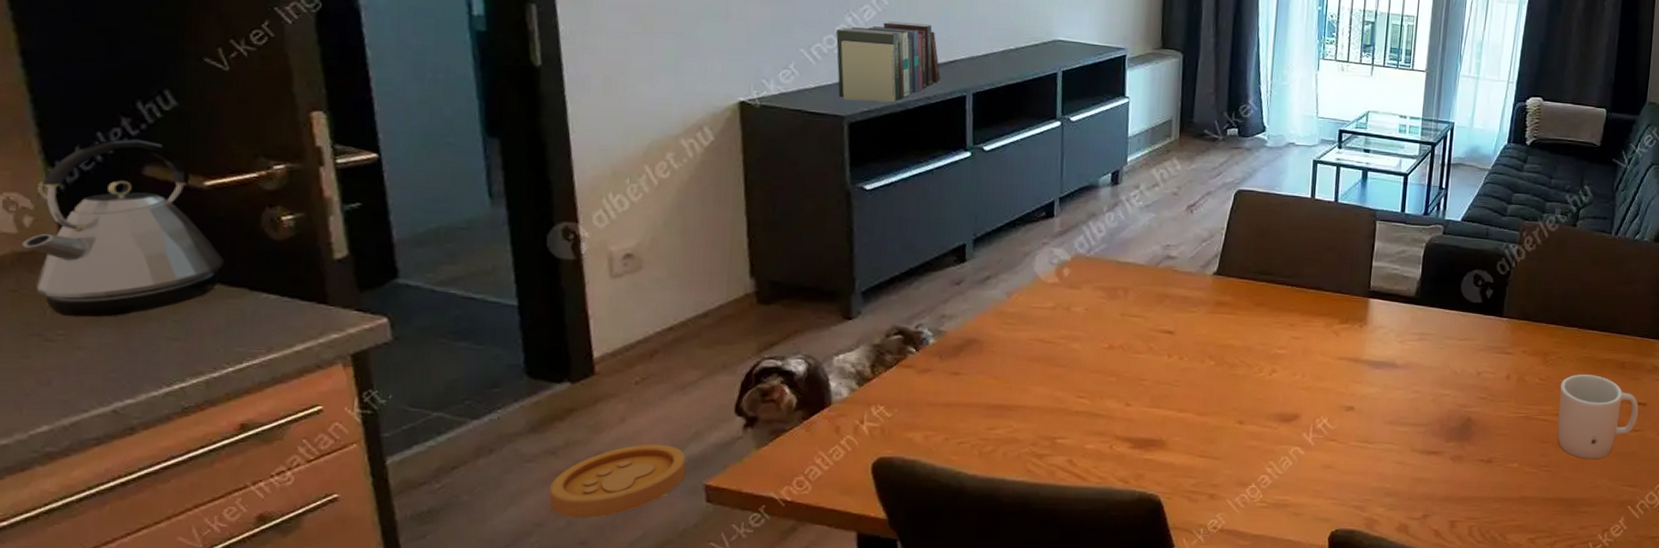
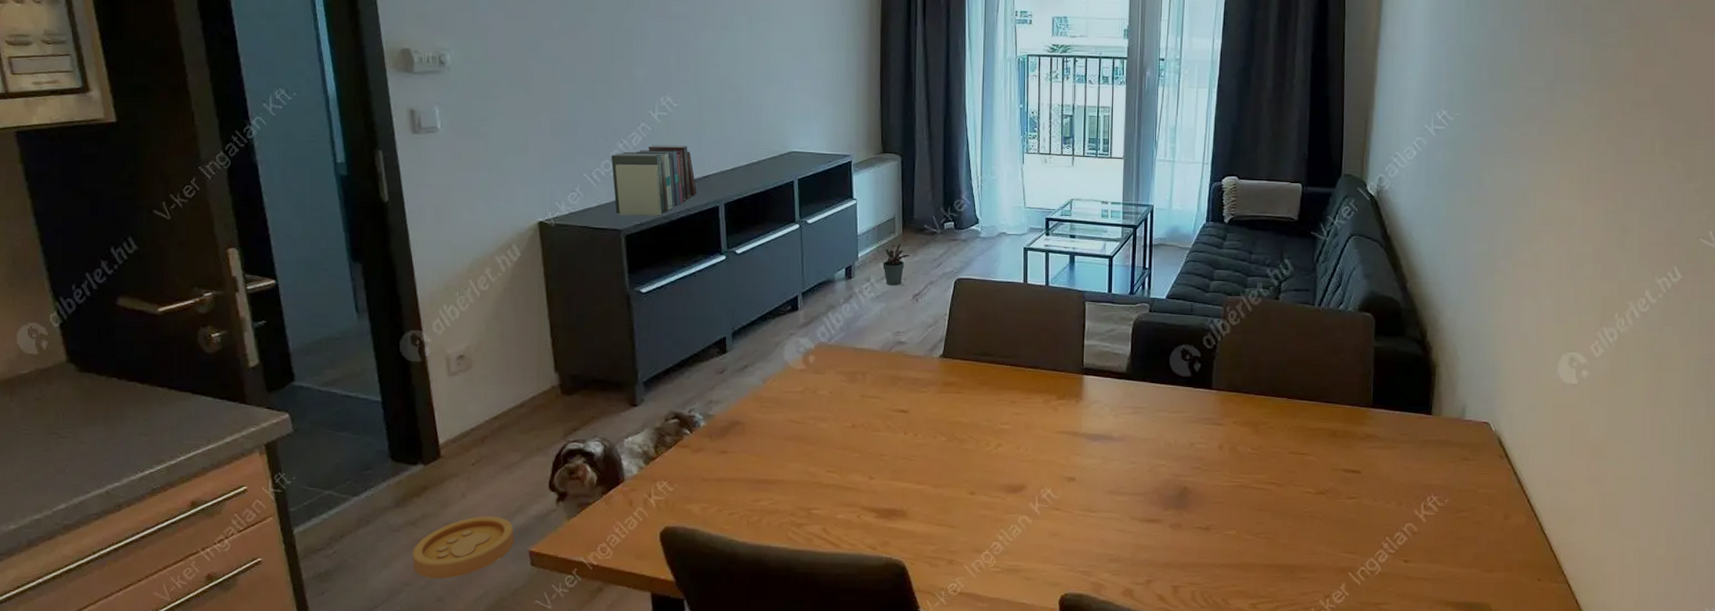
kettle: present [23,138,224,318] -> none [42,277,174,419]
potted plant: none [1154,148,1186,194] -> present [882,243,910,285]
mug: present [1557,373,1639,459] -> none [1271,442,1354,527]

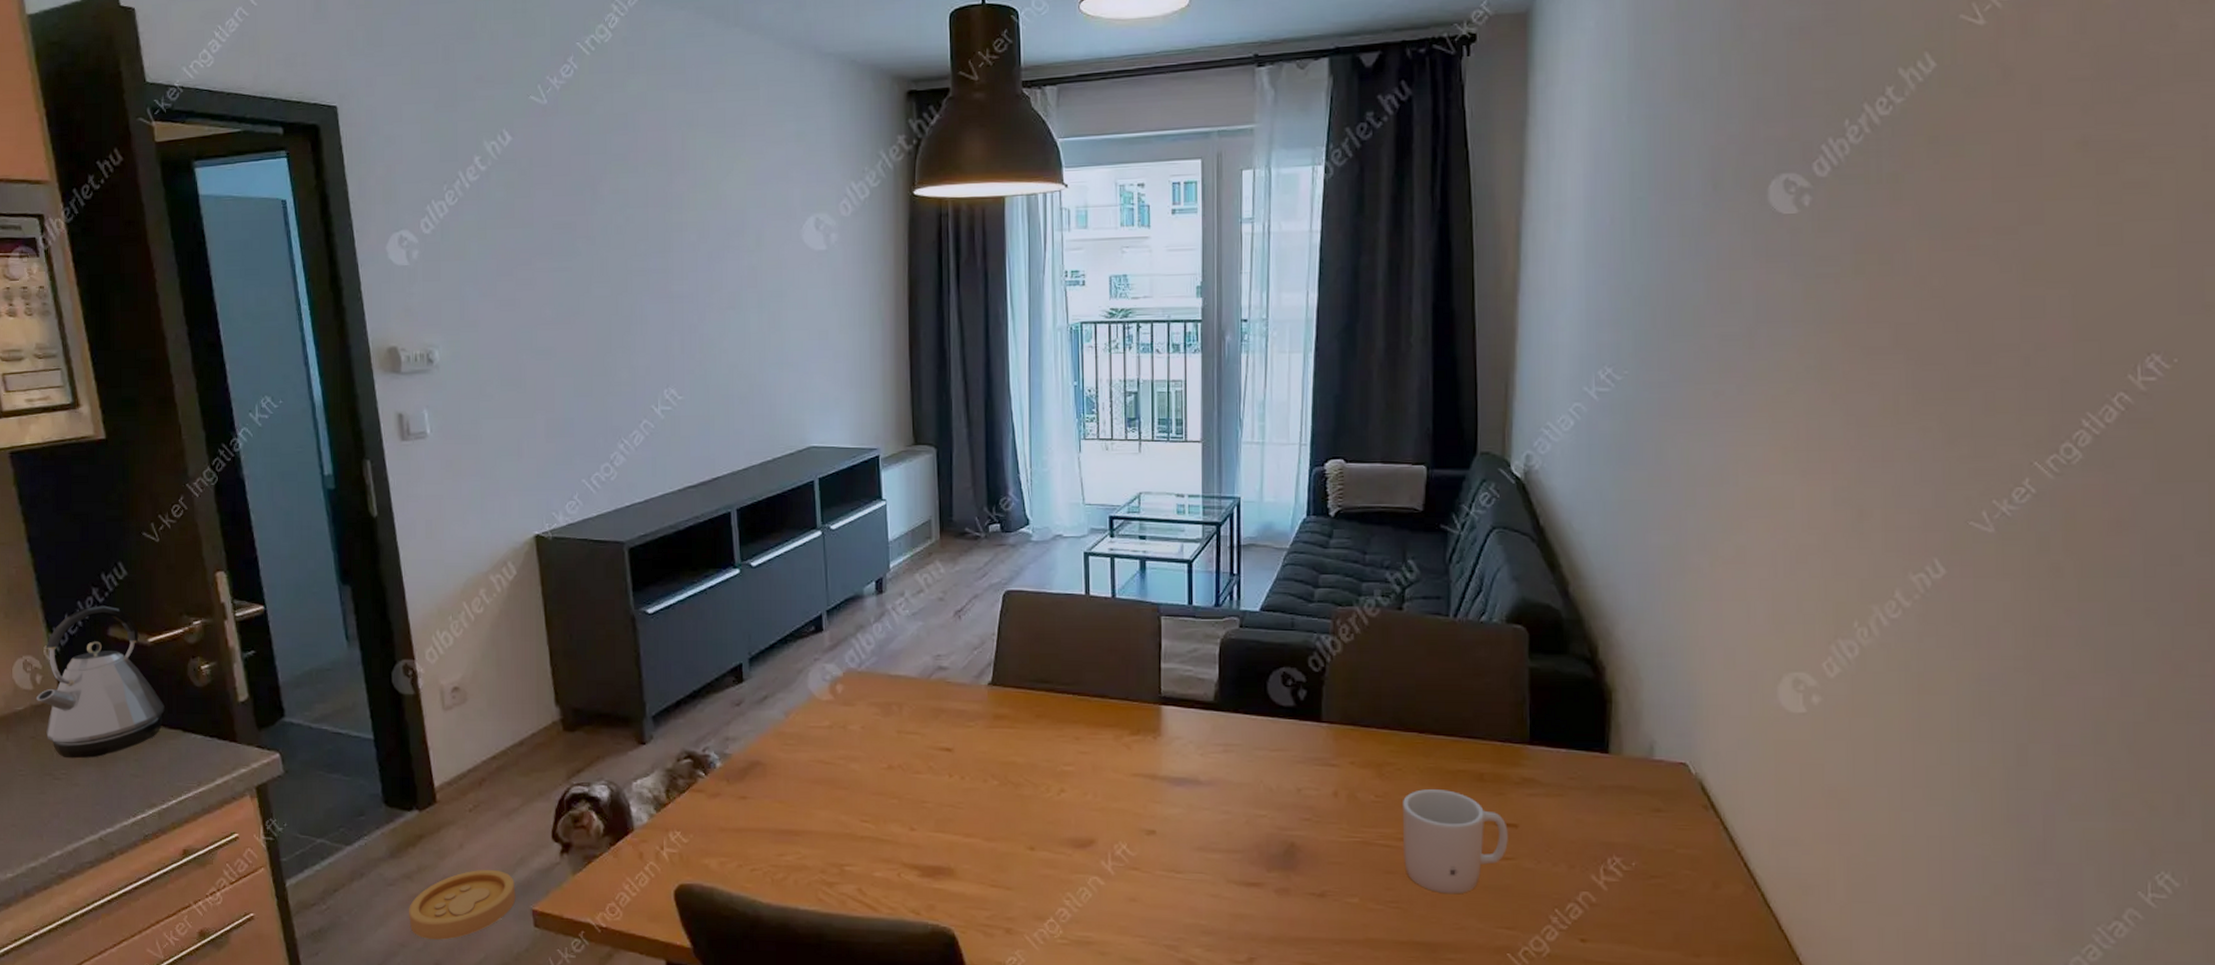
kettle: none [42,277,174,419] -> present [37,605,165,759]
books: present [611,145,697,216] -> none [612,443,706,526]
potted plant: present [882,243,910,285] -> none [917,550,949,600]
mug: none [1271,442,1354,527] -> present [1402,788,1509,894]

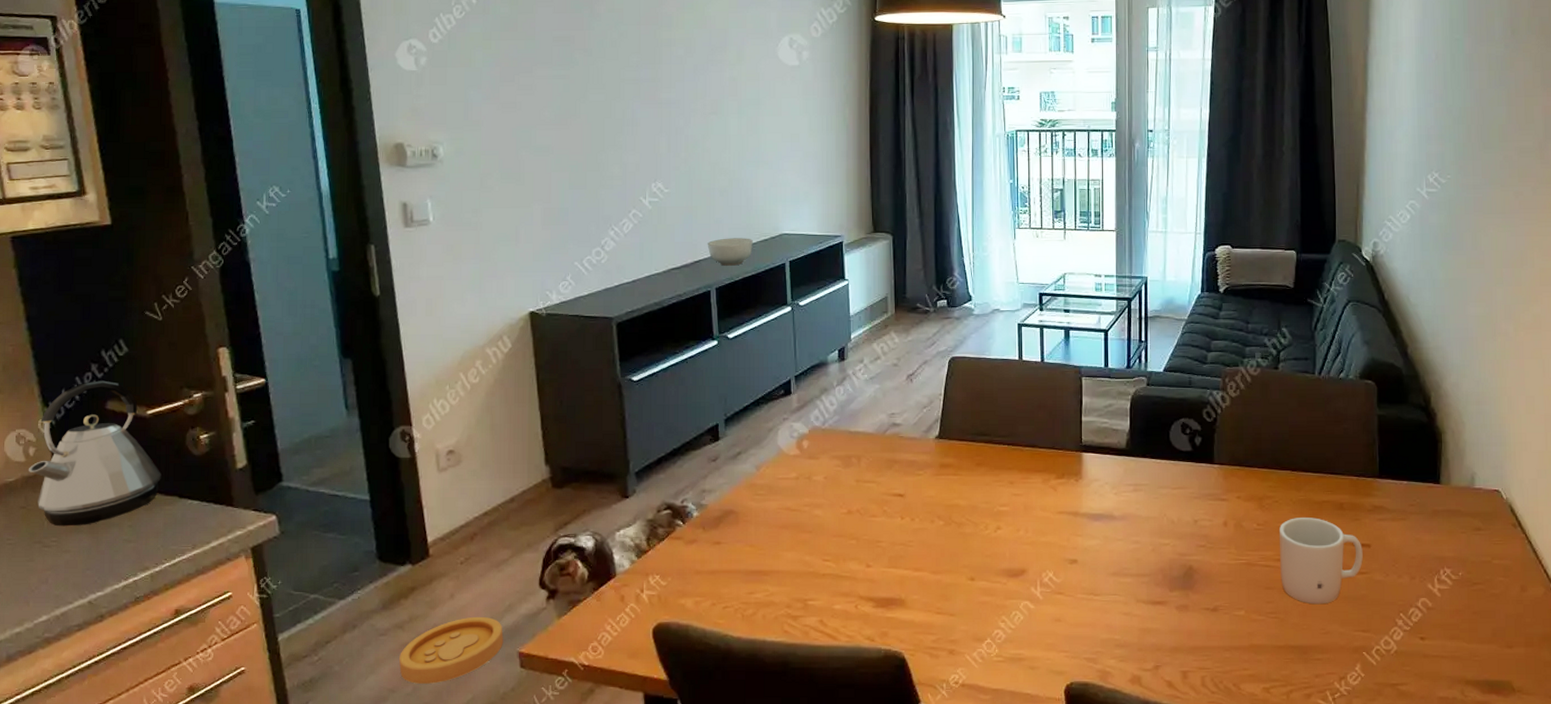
bowl: none [726,451,777,484] -> present [707,238,753,266]

